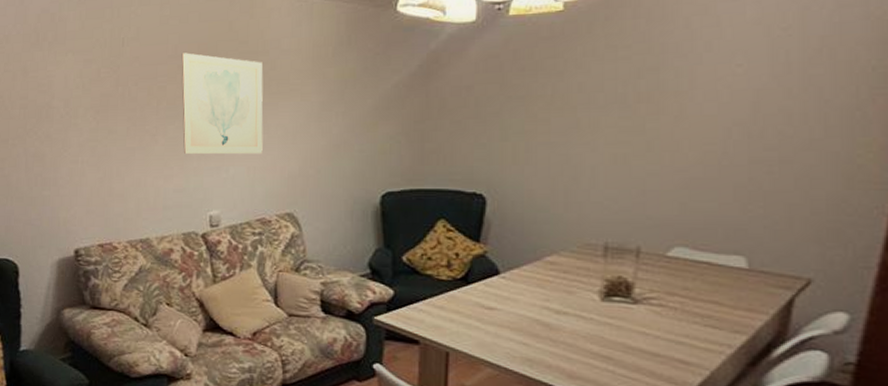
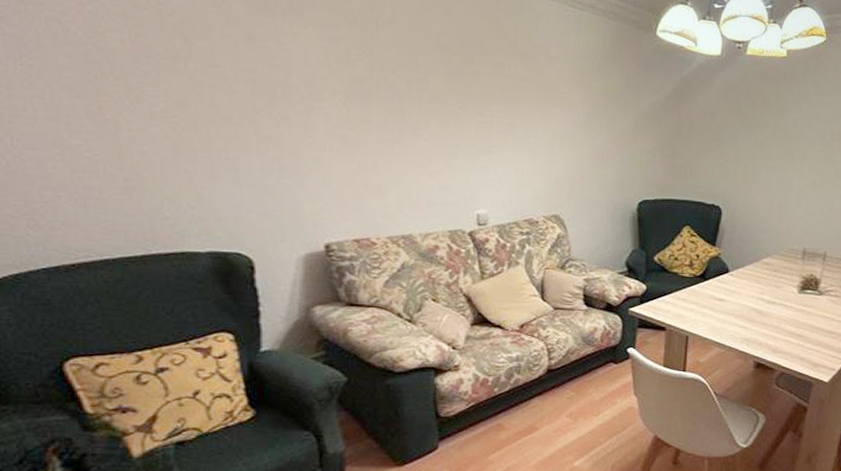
wall art: present [181,52,263,155] -> none [445,45,532,158]

